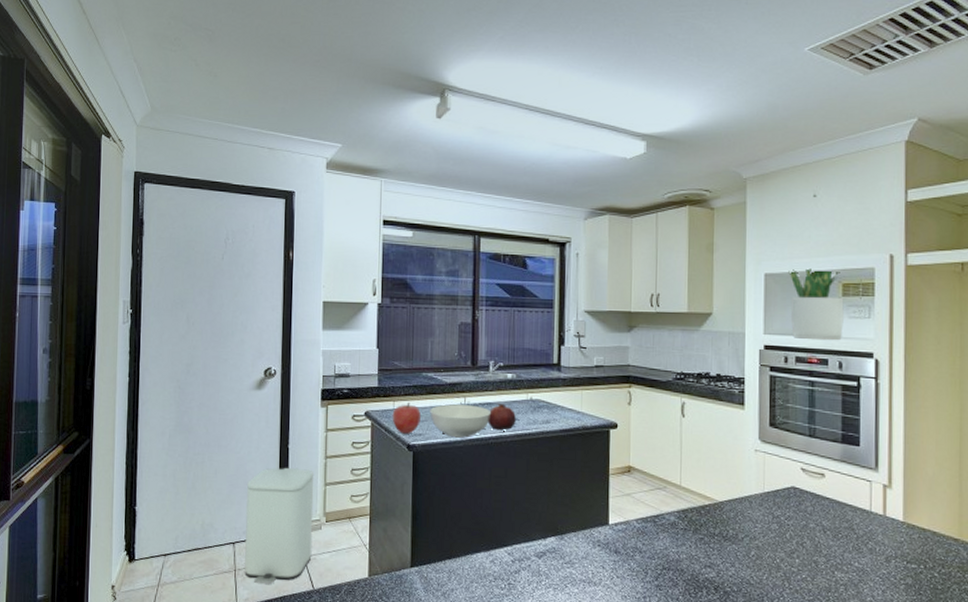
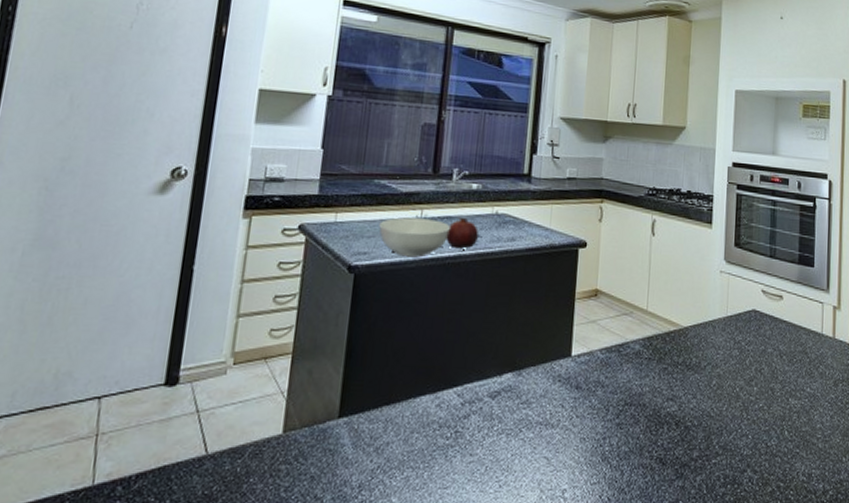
pedal bin: present [245,467,314,585] -> none [111,294,225,452]
fruit: present [392,402,421,434] -> none [332,214,368,253]
planter: present [788,268,844,341] -> none [757,88,804,161]

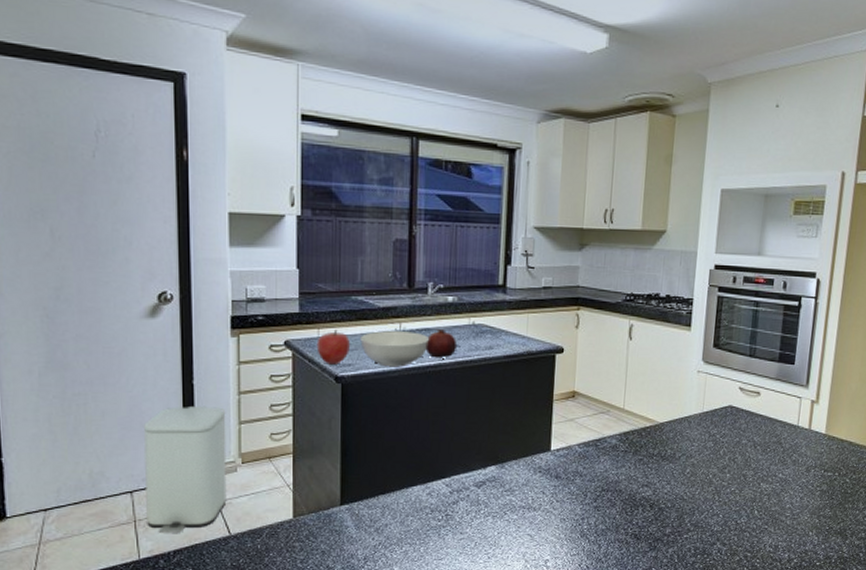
pedal bin: none [111,294,225,452] -> present [144,405,227,534]
fruit: none [332,214,368,253] -> present [316,330,350,365]

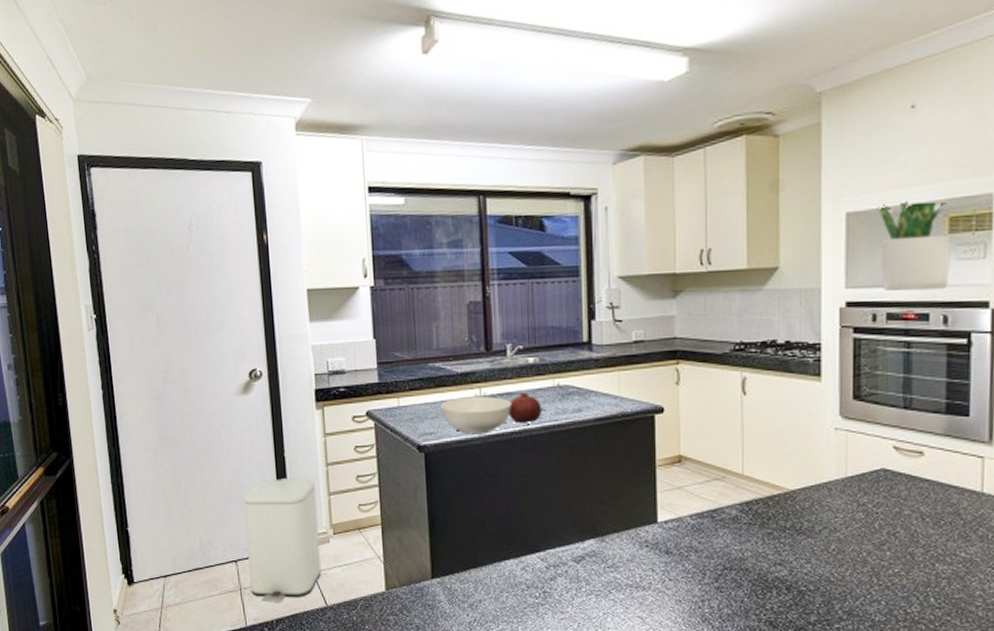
fruit: present [316,330,350,365] -> none [397,398,430,434]
planter: none [742,185,795,261] -> present [877,201,951,292]

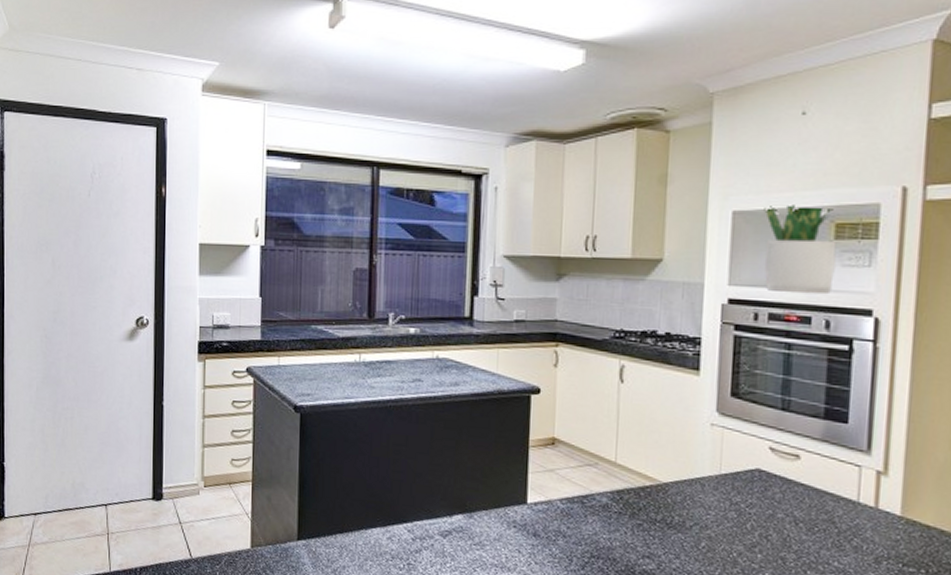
pedal bin: present [243,477,322,603] -> none [118,426,191,550]
bowl: present [440,397,513,435] -> none [319,361,391,400]
fruit: present [508,392,541,424] -> none [386,361,419,393]

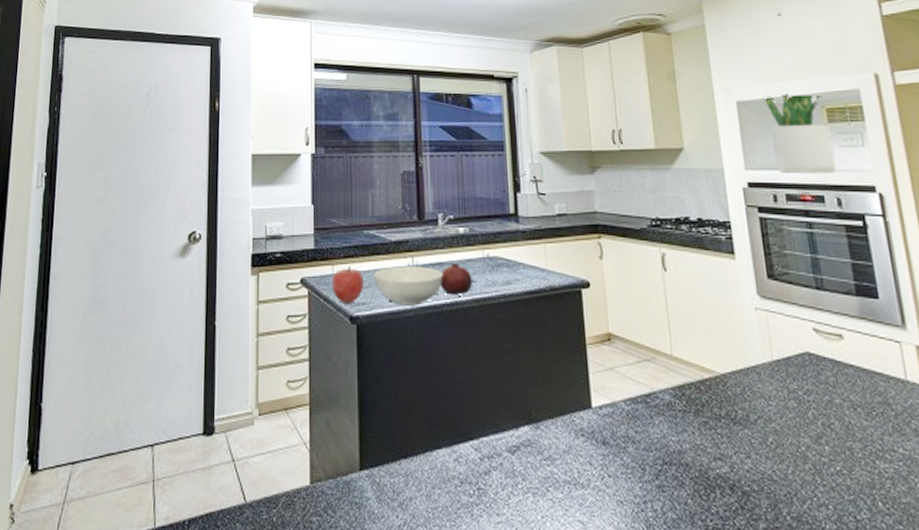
fruit: none [276,358,309,394] -> present [331,266,364,303]
bowl: none [319,361,391,400] -> present [374,266,444,306]
fruit: none [386,361,419,393] -> present [440,262,472,295]

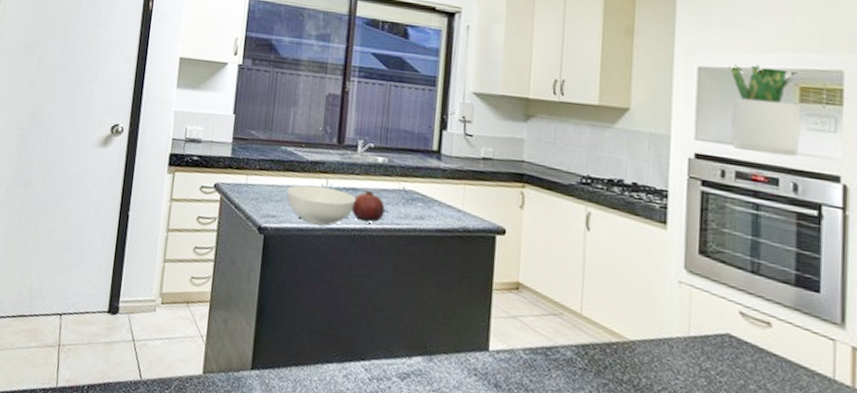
fruit: present [331,266,364,303] -> none [243,178,276,214]

